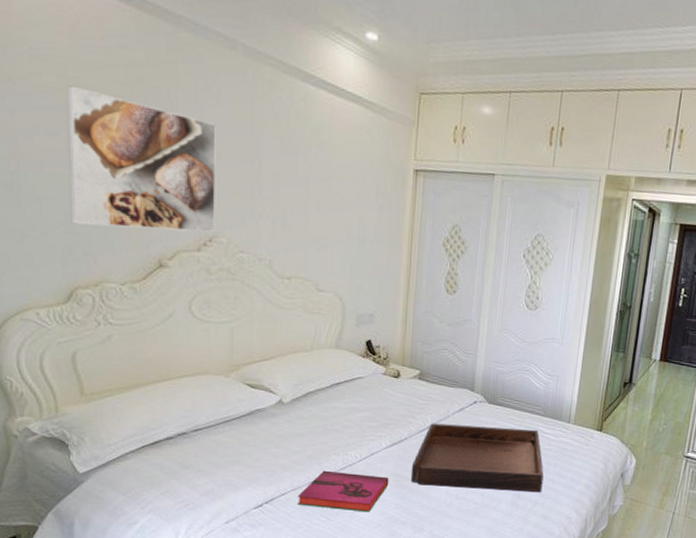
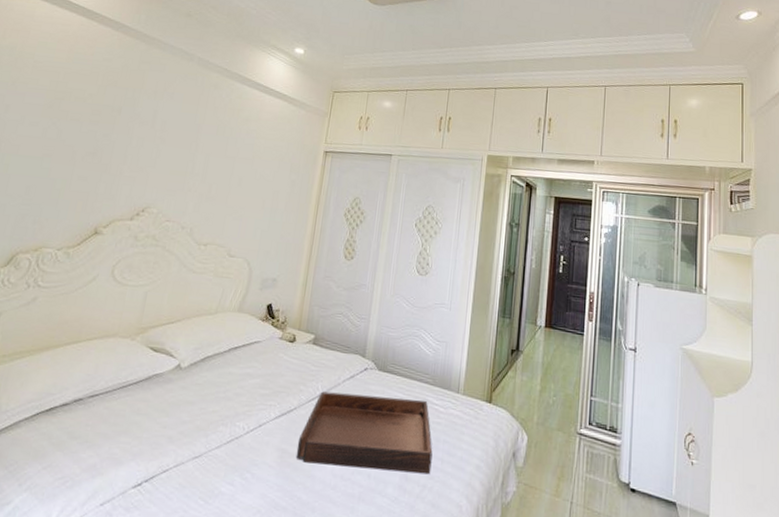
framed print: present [67,85,216,233] -> none [29,88,166,204]
hardback book: present [297,470,389,513] -> none [177,443,274,496]

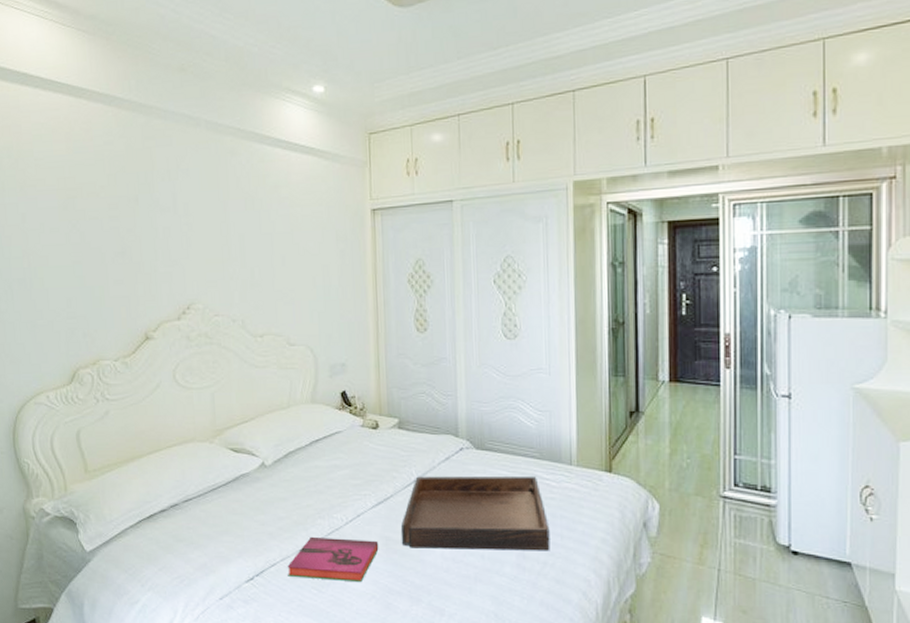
hardback book: none [177,443,274,496] -> present [287,536,379,583]

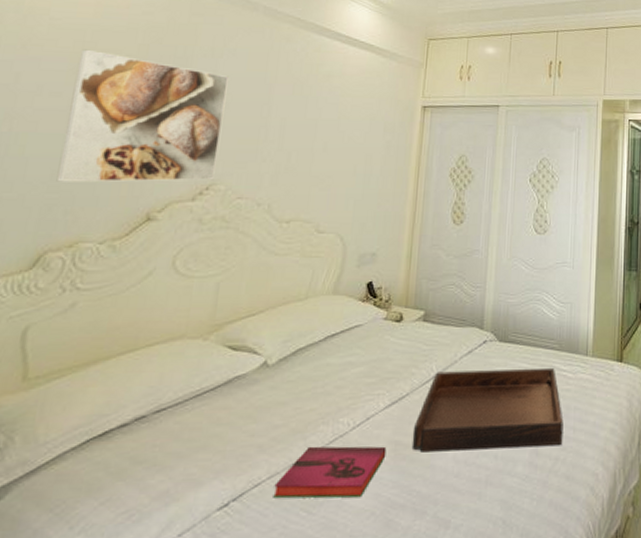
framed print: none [65,185,192,309] -> present [56,49,229,183]

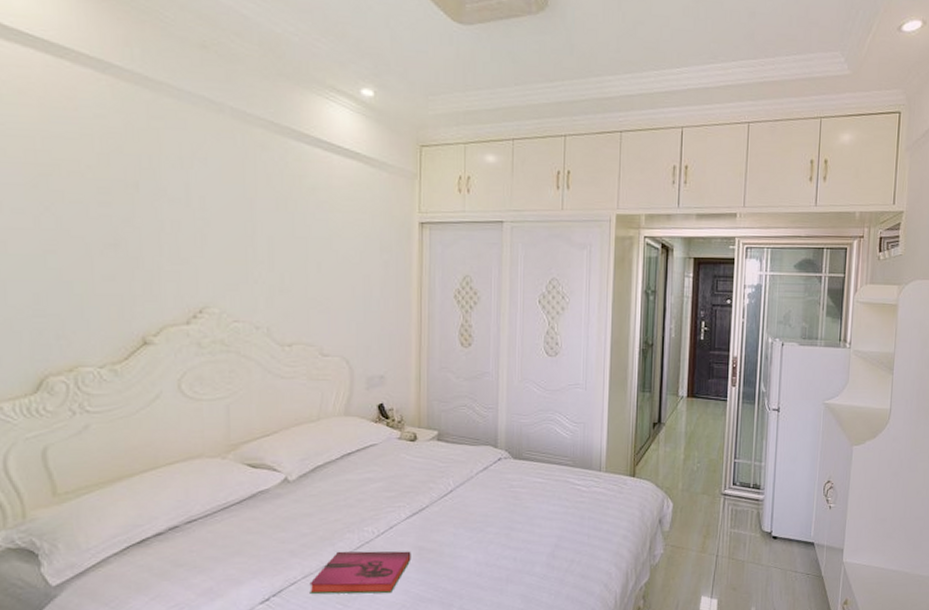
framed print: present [56,49,229,183] -> none [35,159,206,306]
serving tray: present [411,367,564,453] -> none [435,482,578,556]

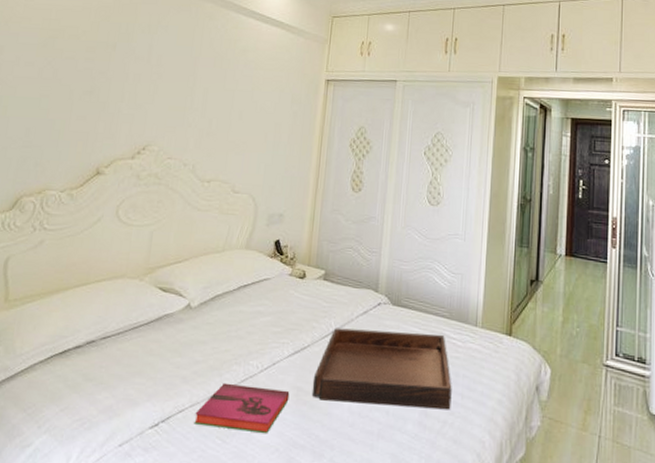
serving tray: none [435,482,578,556] -> present [311,328,452,410]

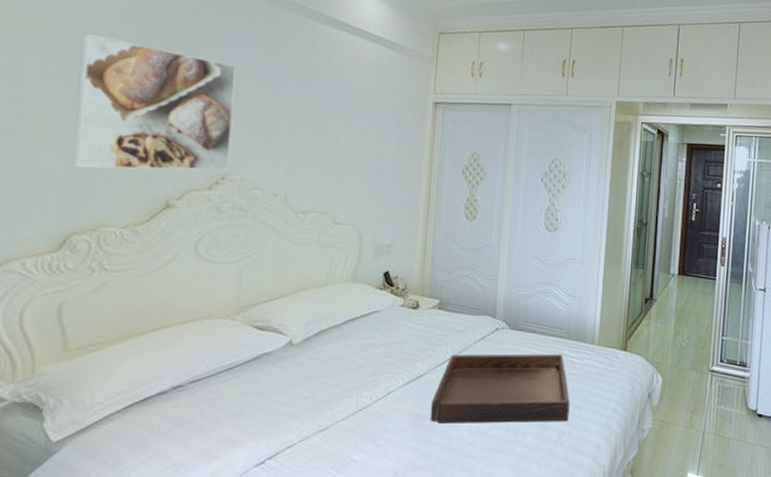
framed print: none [29,26,162,142] -> present [73,33,236,171]
hardback book: present [194,382,290,434] -> none [305,415,407,460]

